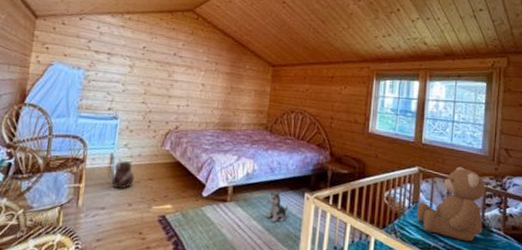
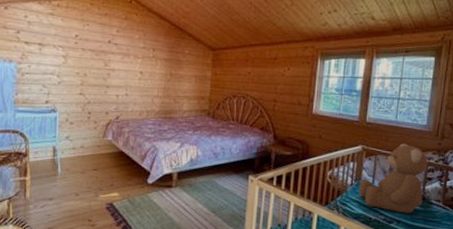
ceramic pot: present [112,160,135,190] -> none [57,152,79,181]
plush toy: present [265,192,288,223] -> none [211,176,232,204]

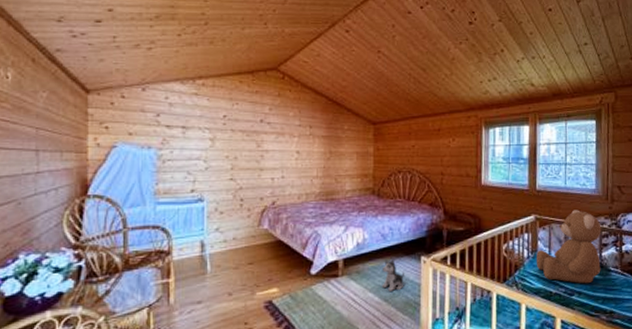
plush toy: none [211,176,232,204] -> present [381,259,404,291]

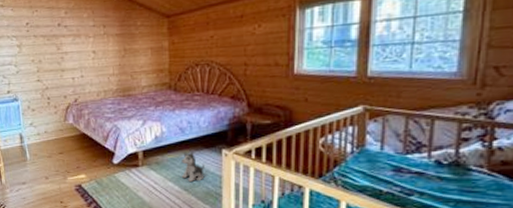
teddy bear: present [536,210,602,284] -> none [362,98,462,184]

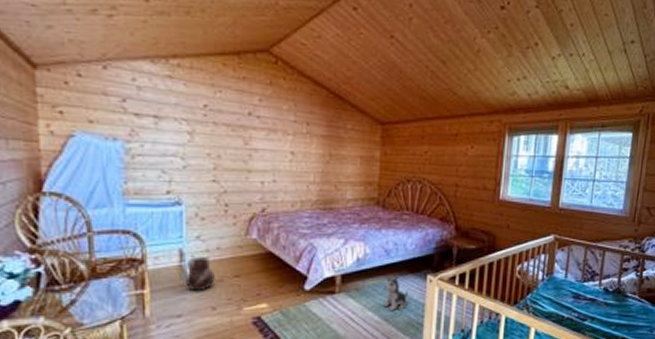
ceramic pot: none [25,138,46,165] -> present [186,255,215,292]

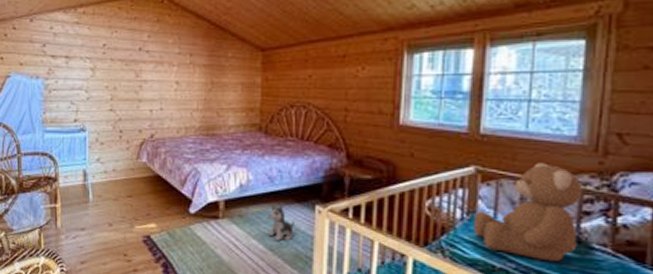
ceramic pot: present [186,255,215,292] -> none [88,176,111,209]
teddy bear: none [550,231,624,309] -> present [473,162,583,262]

